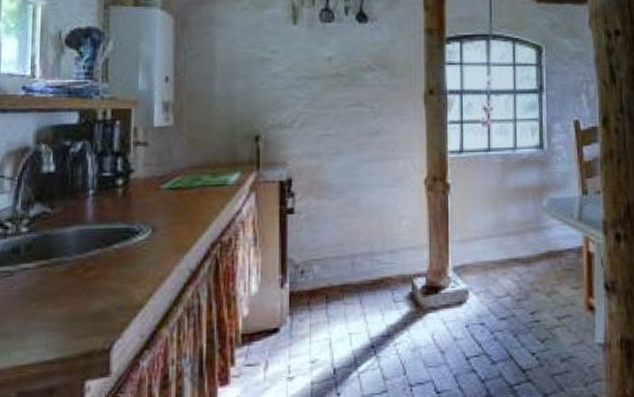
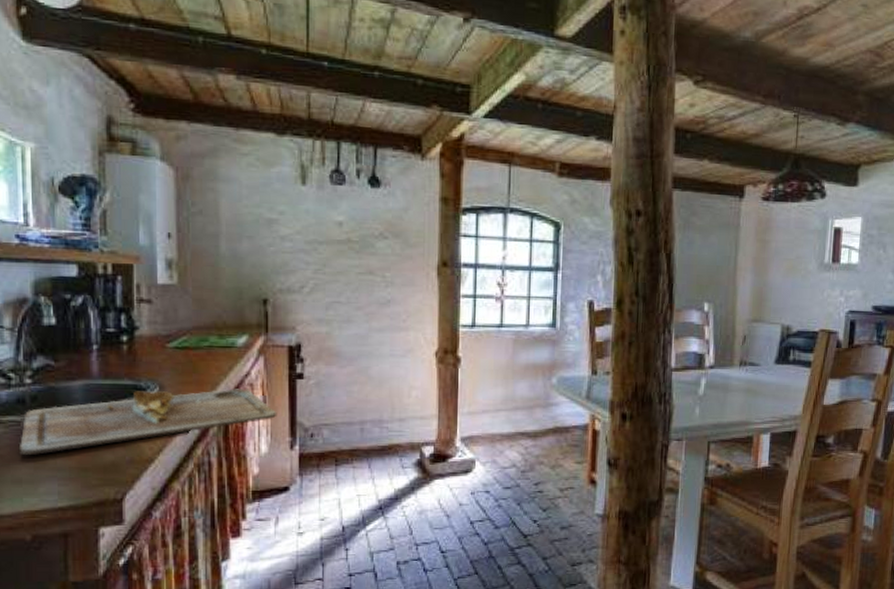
cutting board: none [10,227,268,306] -> present [18,389,277,455]

